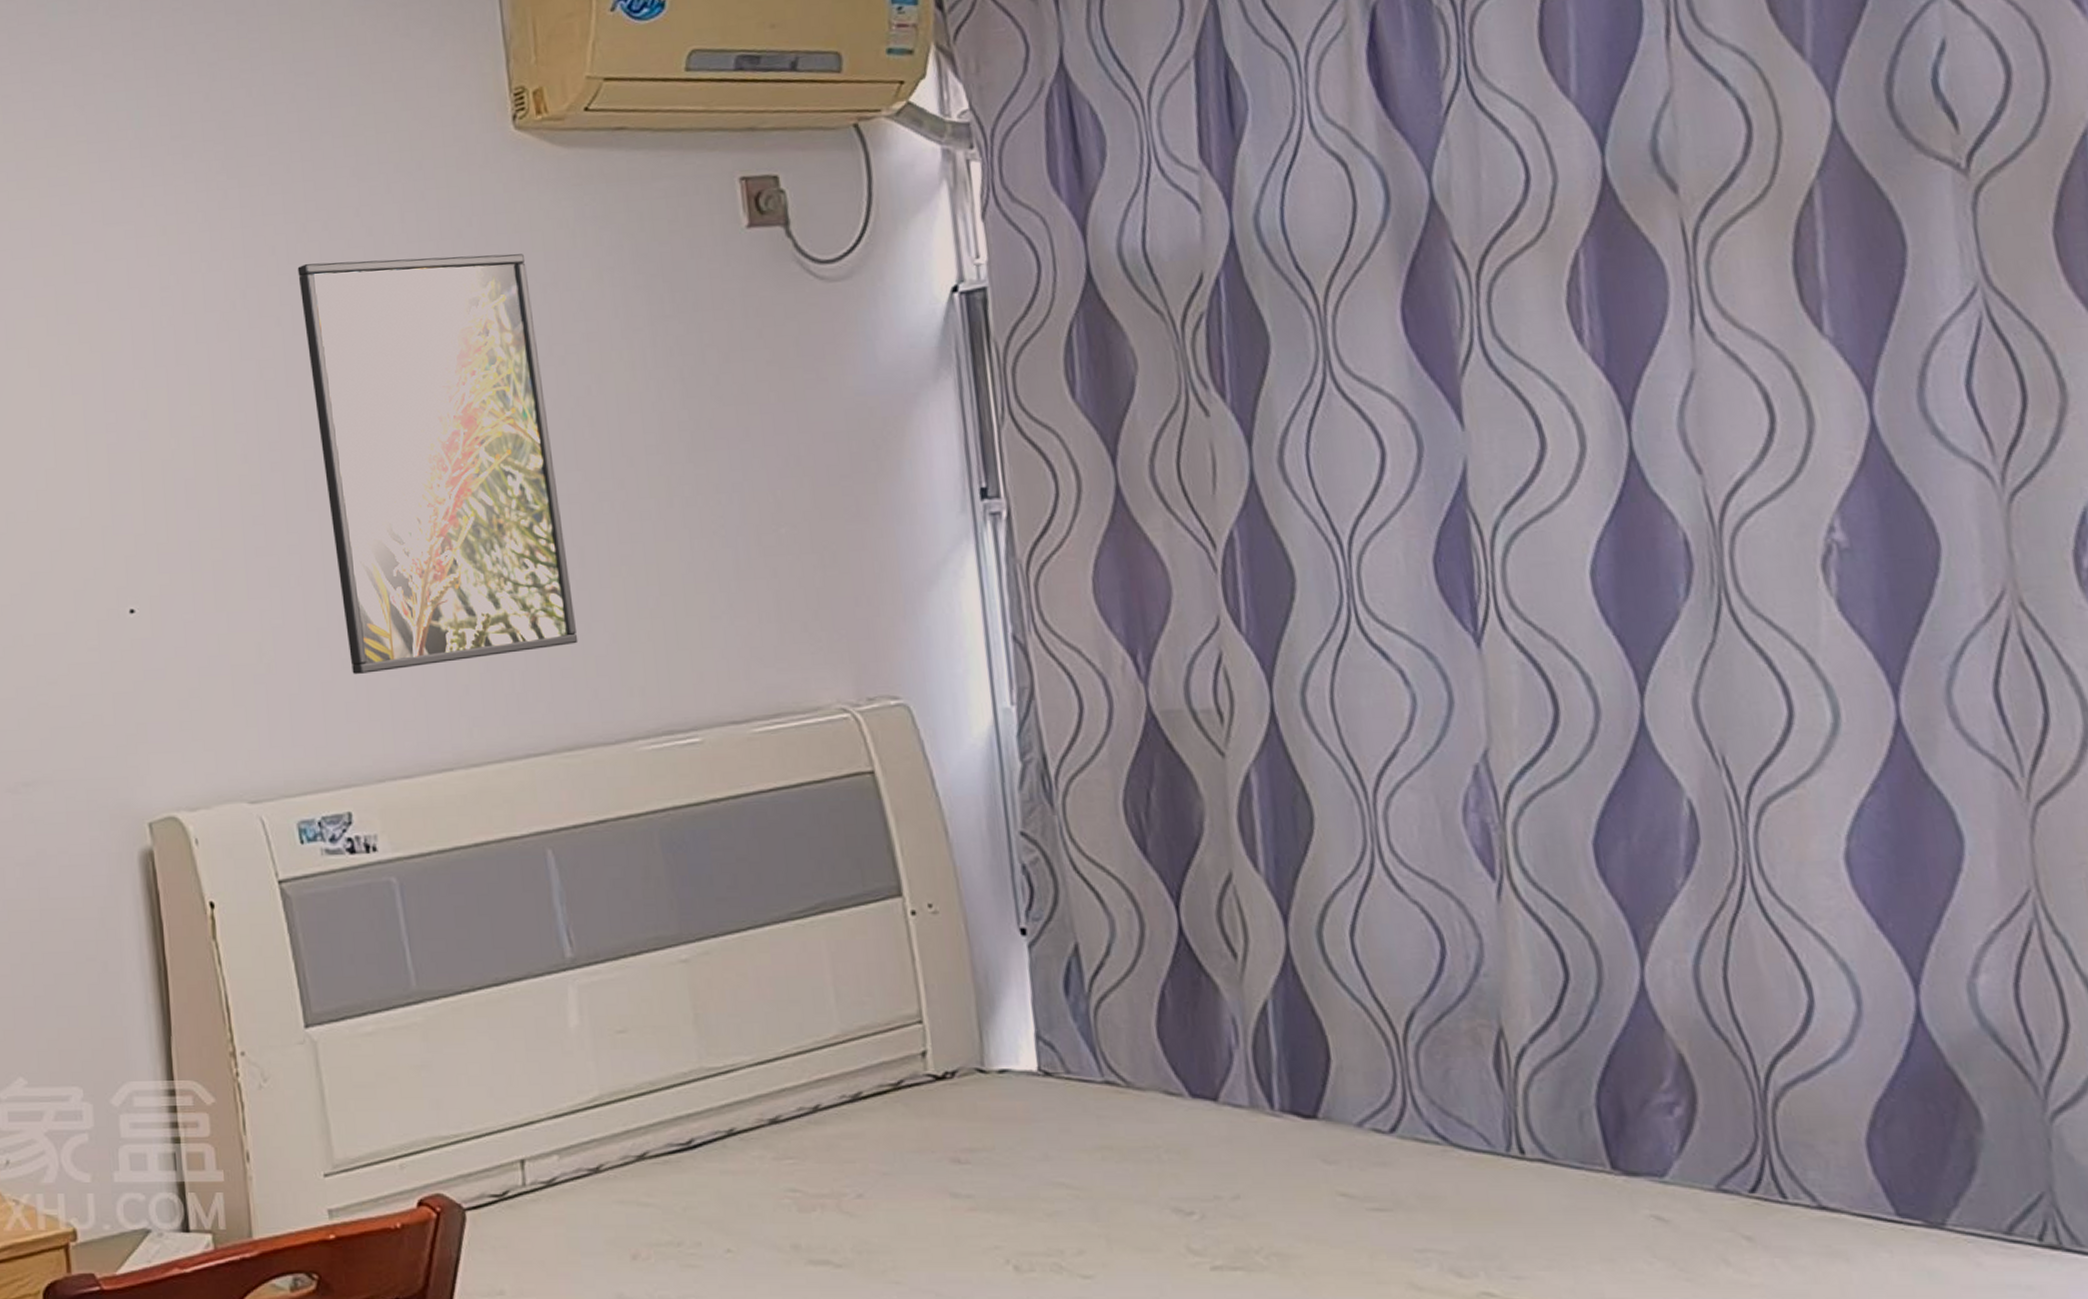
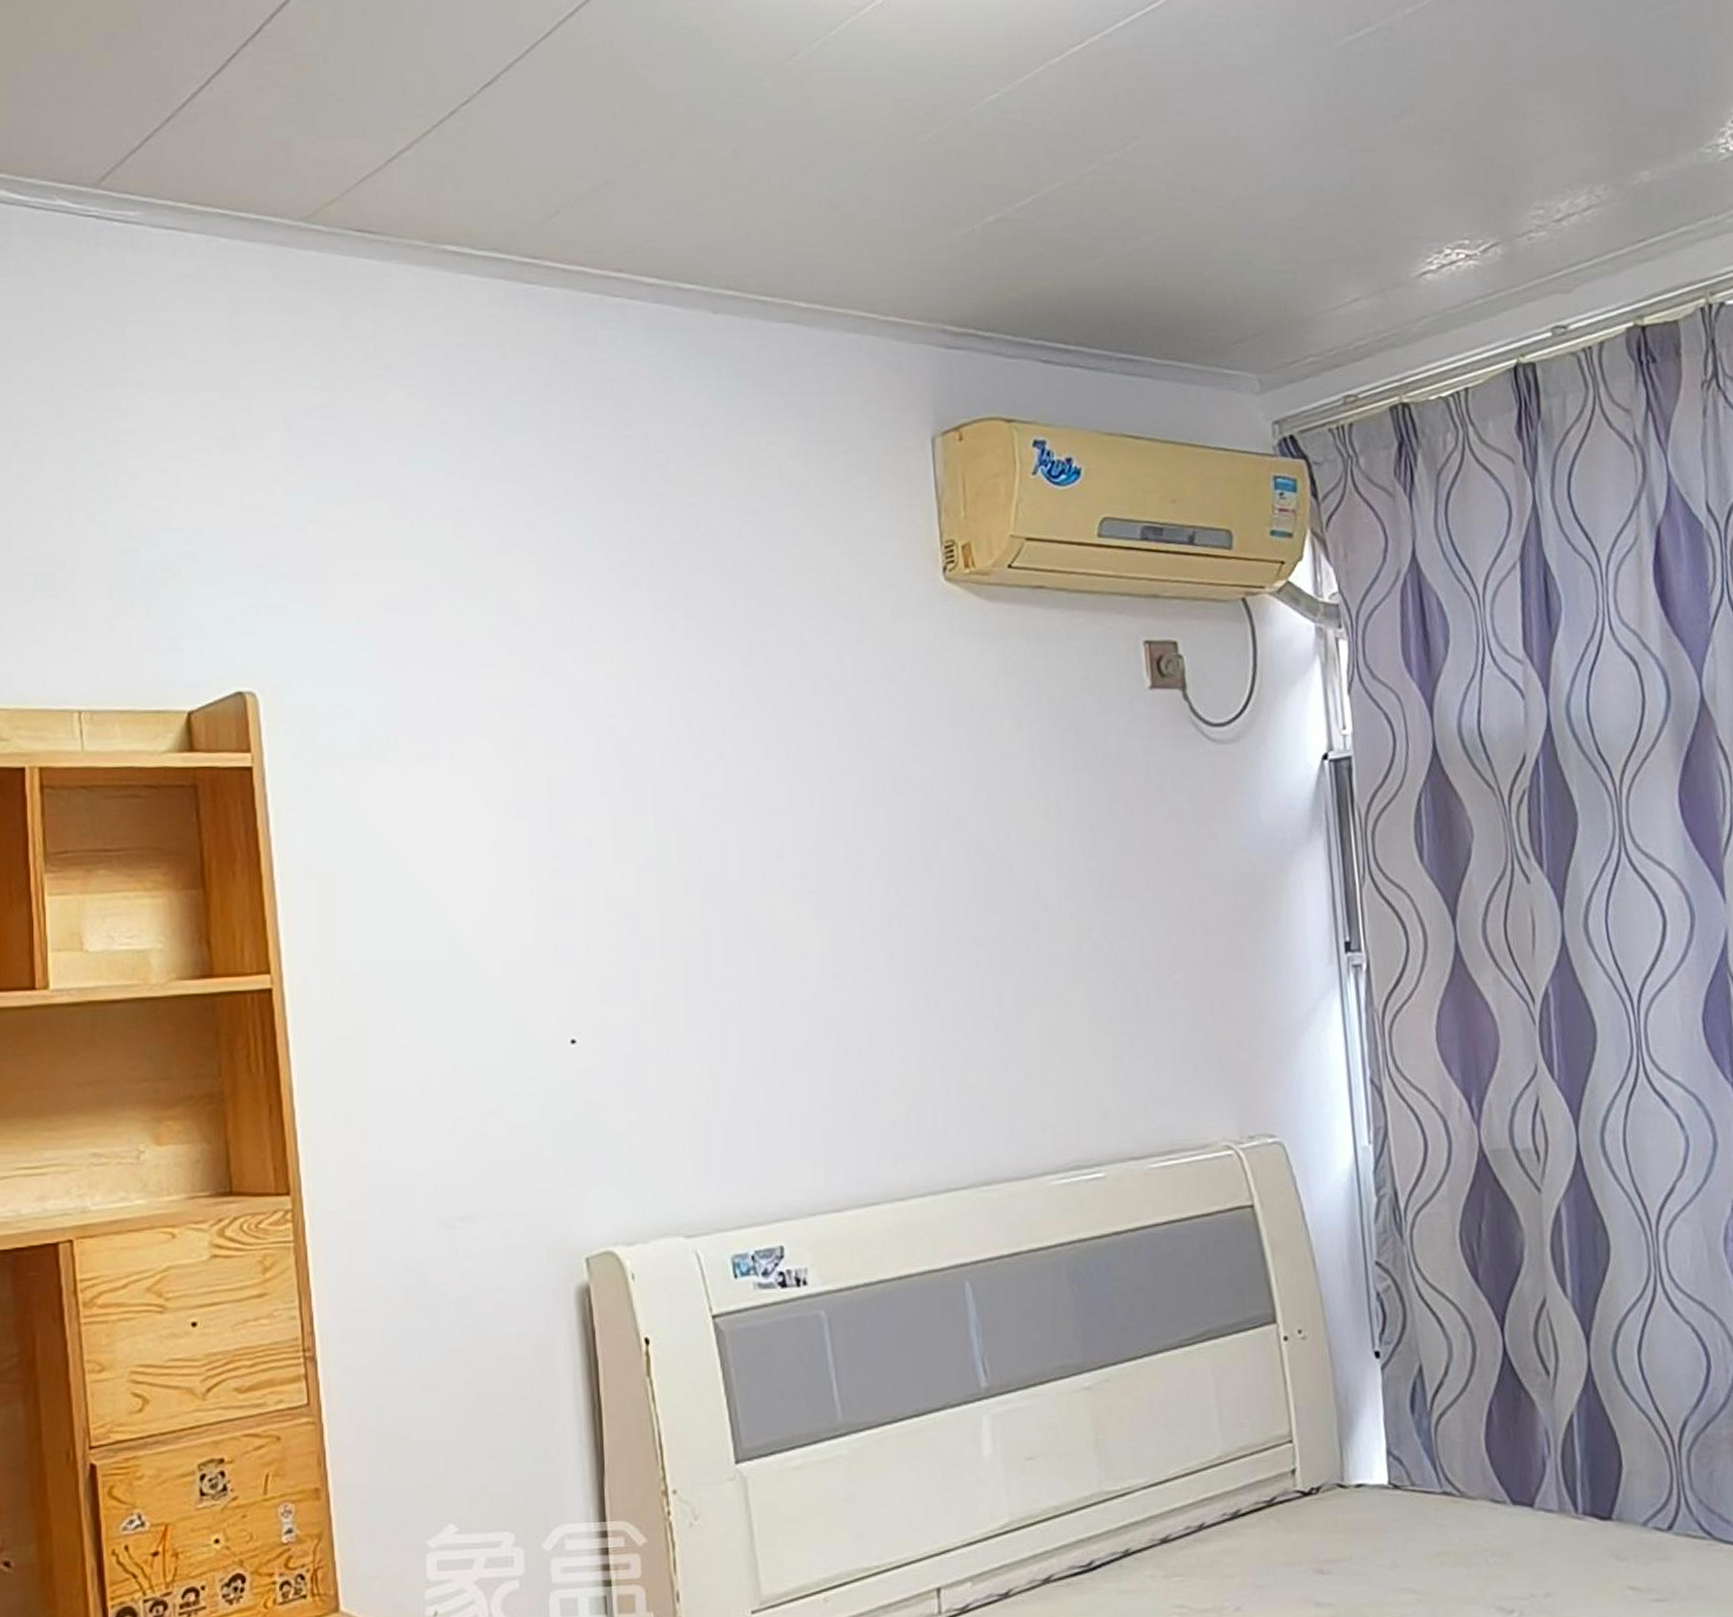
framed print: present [297,254,579,674] -> none [740,699,996,1108]

